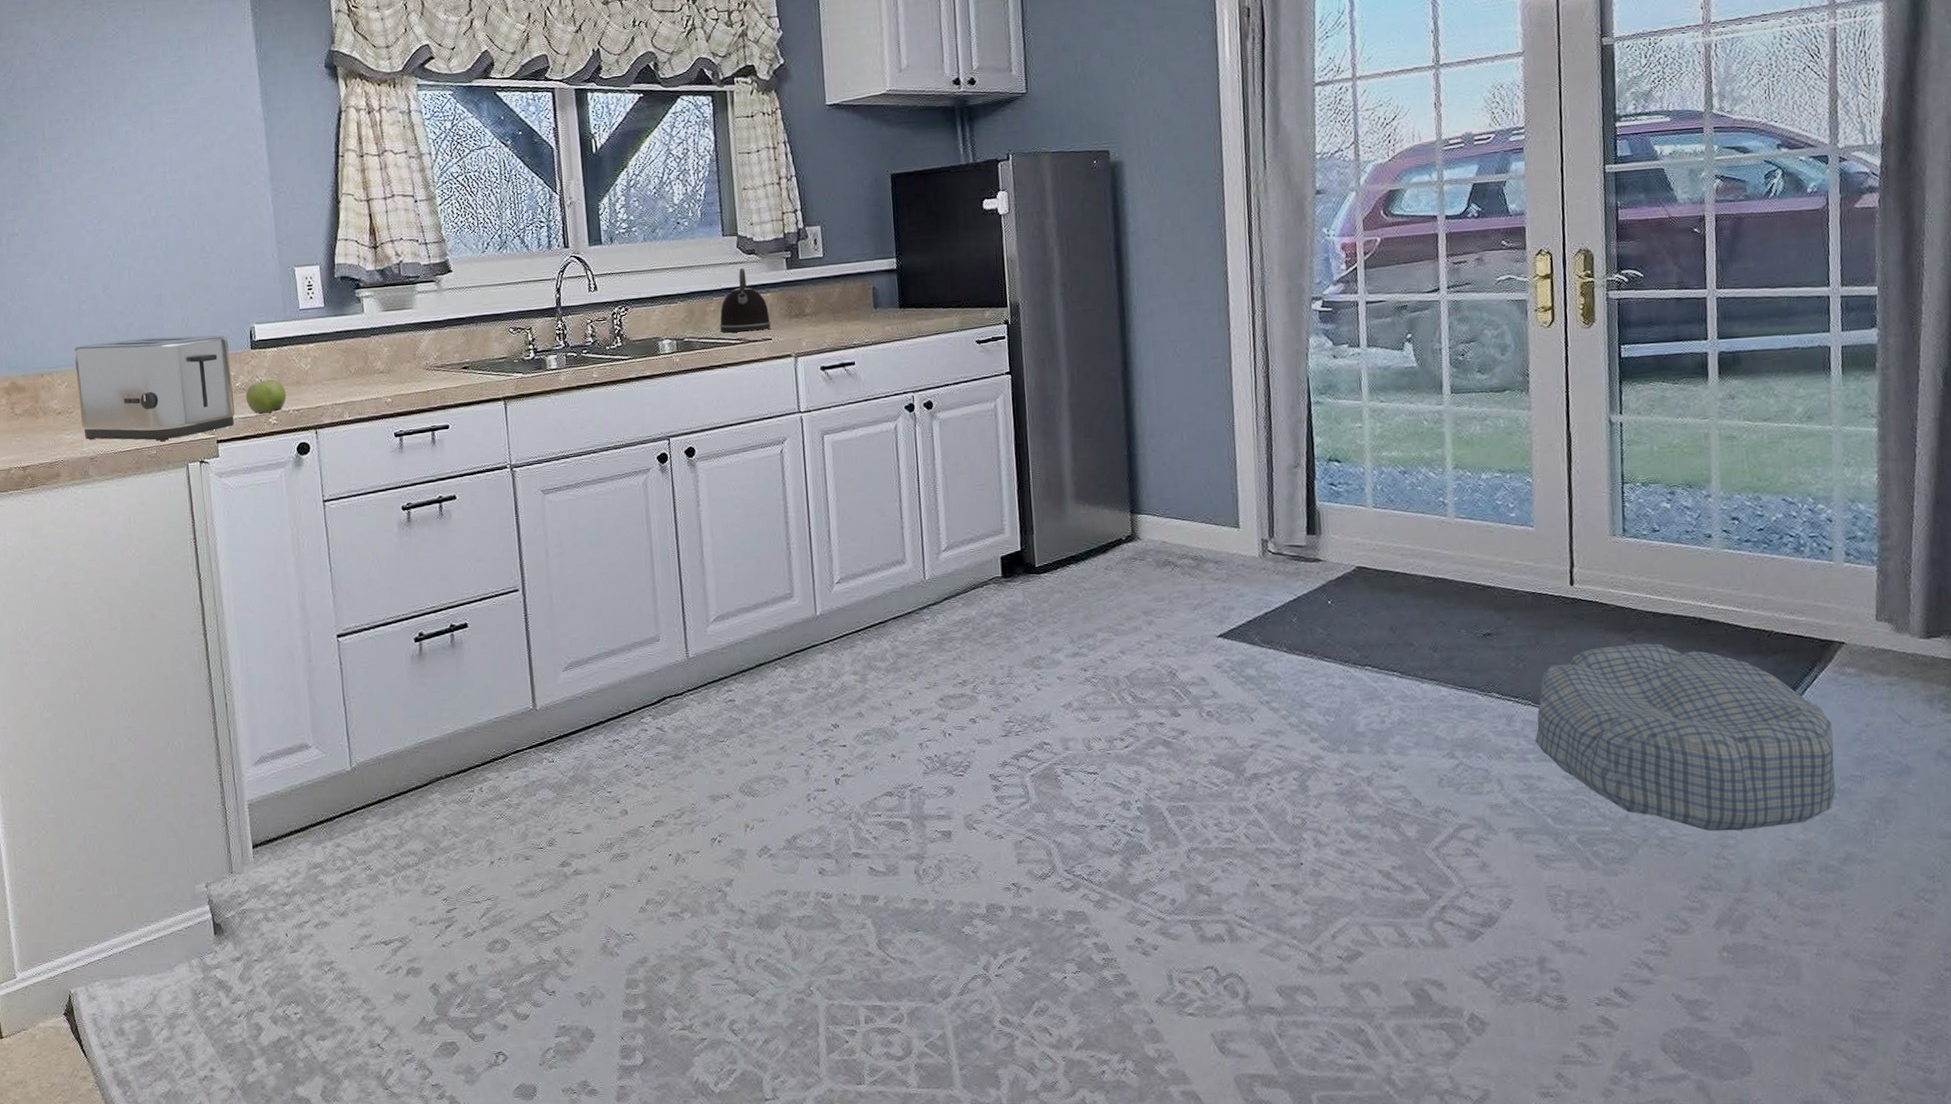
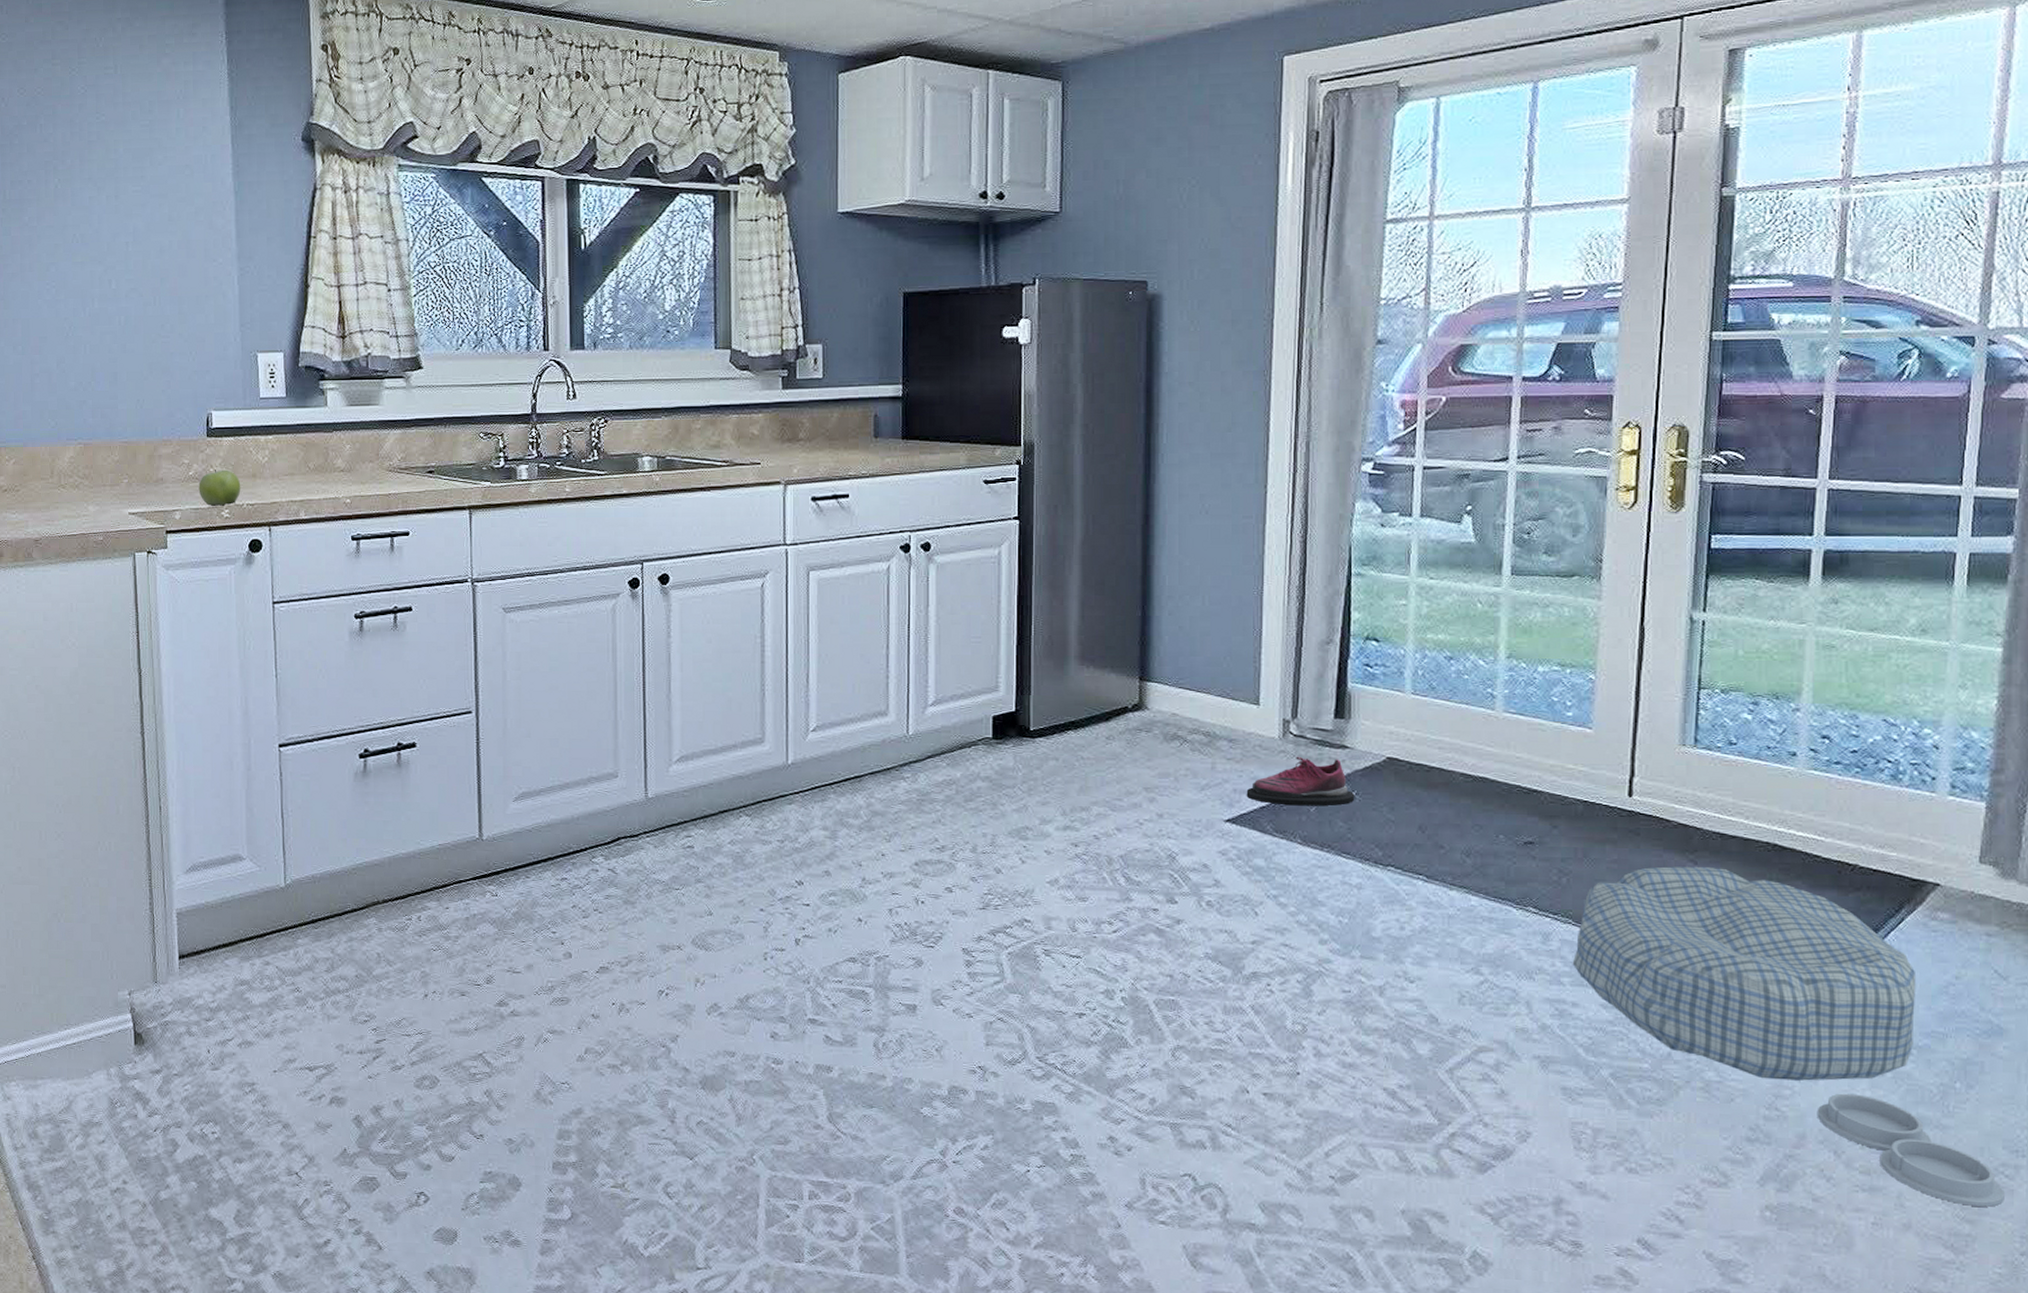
toaster: present [74,335,235,441] -> none [24,417,187,527]
kettle: present [719,267,771,333] -> none [704,384,761,455]
athletic shoe: none [1234,572,1331,617] -> present [1246,756,1355,806]
pet bowl: none [1759,838,1927,930] -> present [1817,1093,2005,1207]

